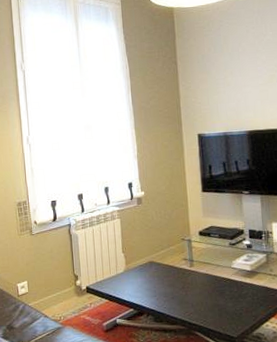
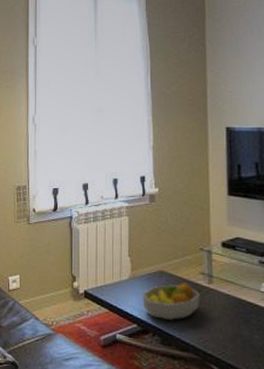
fruit bowl: none [136,269,184,302] -> present [142,283,200,320]

